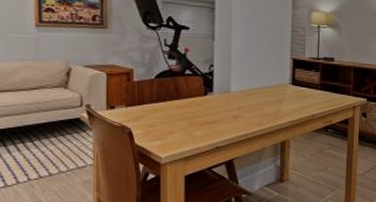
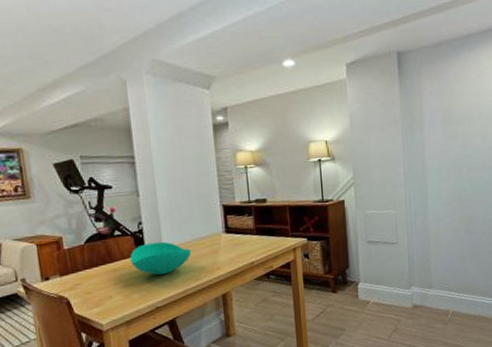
table top decor: none [197,85,258,117] -> present [130,241,192,276]

